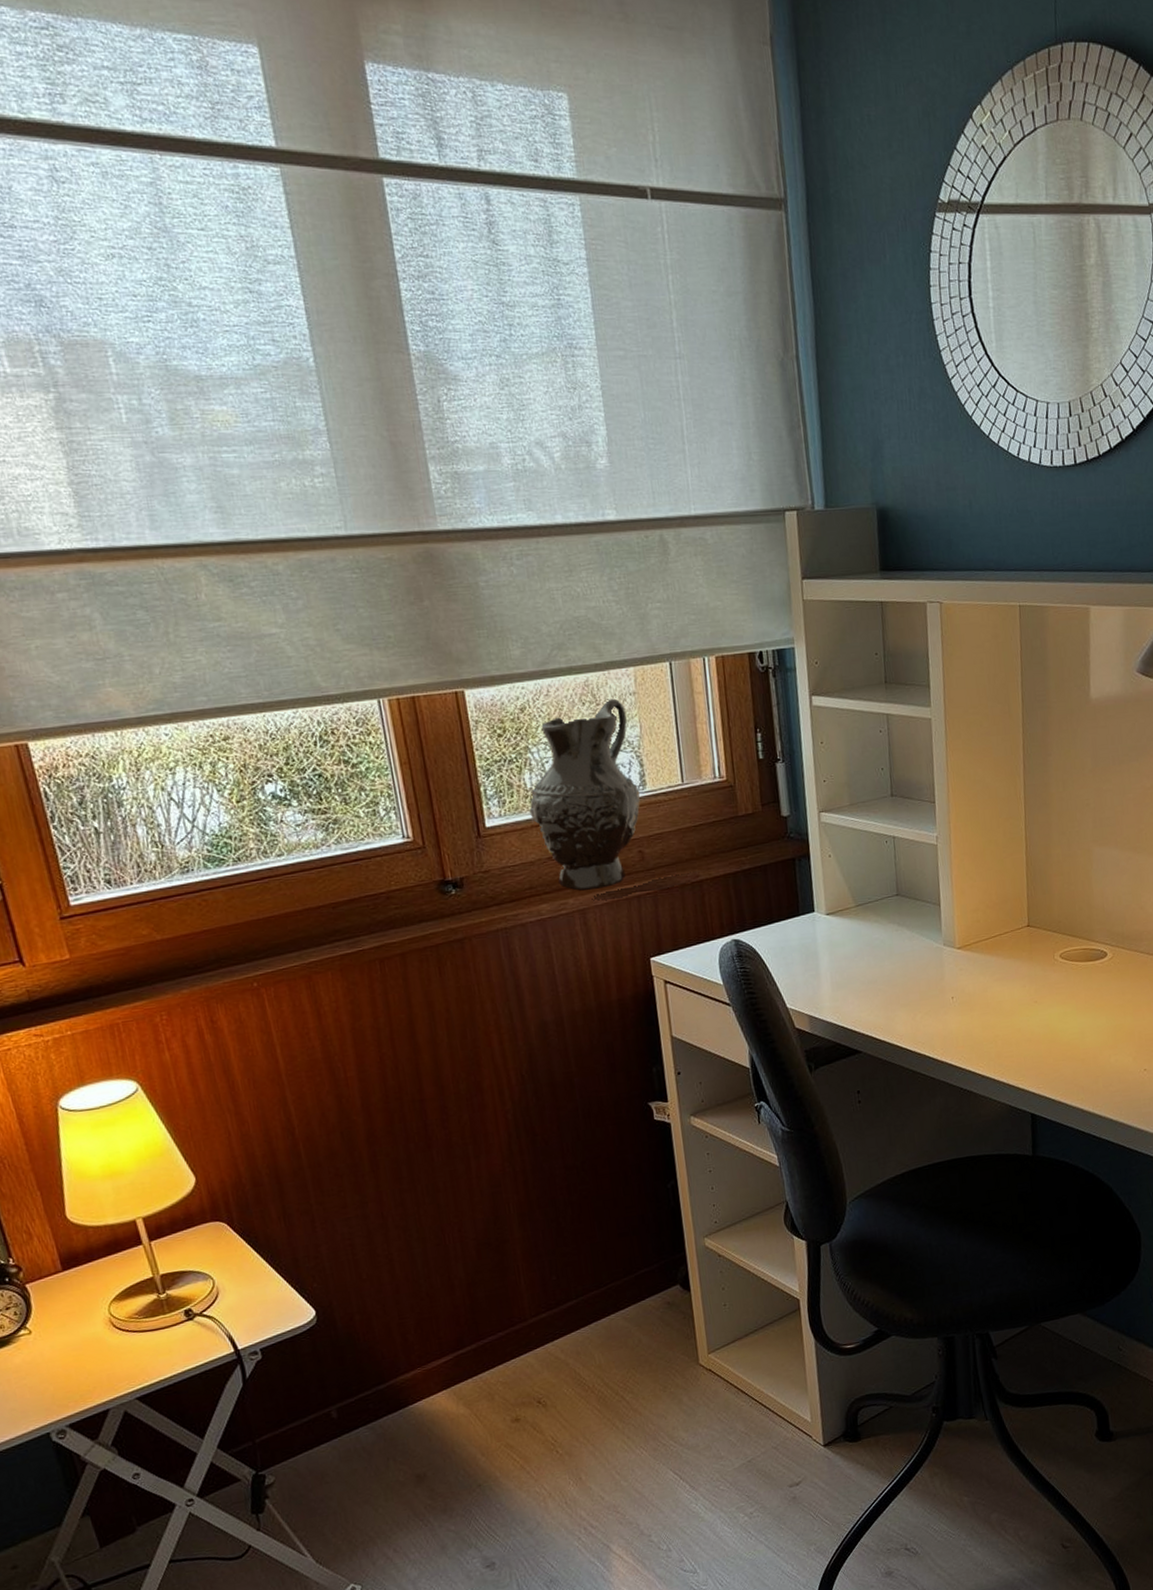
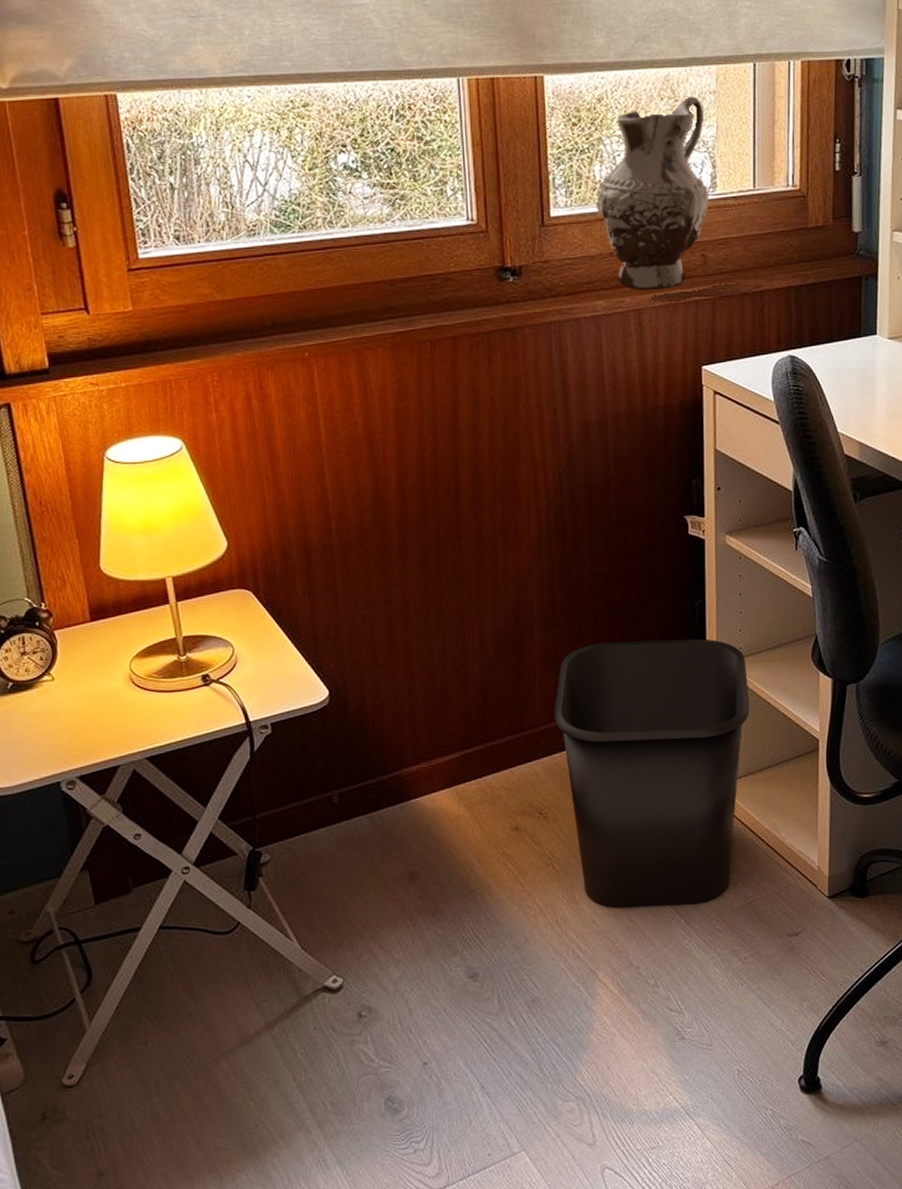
waste bin: none [541,1217,731,1483] -> present [553,638,750,909]

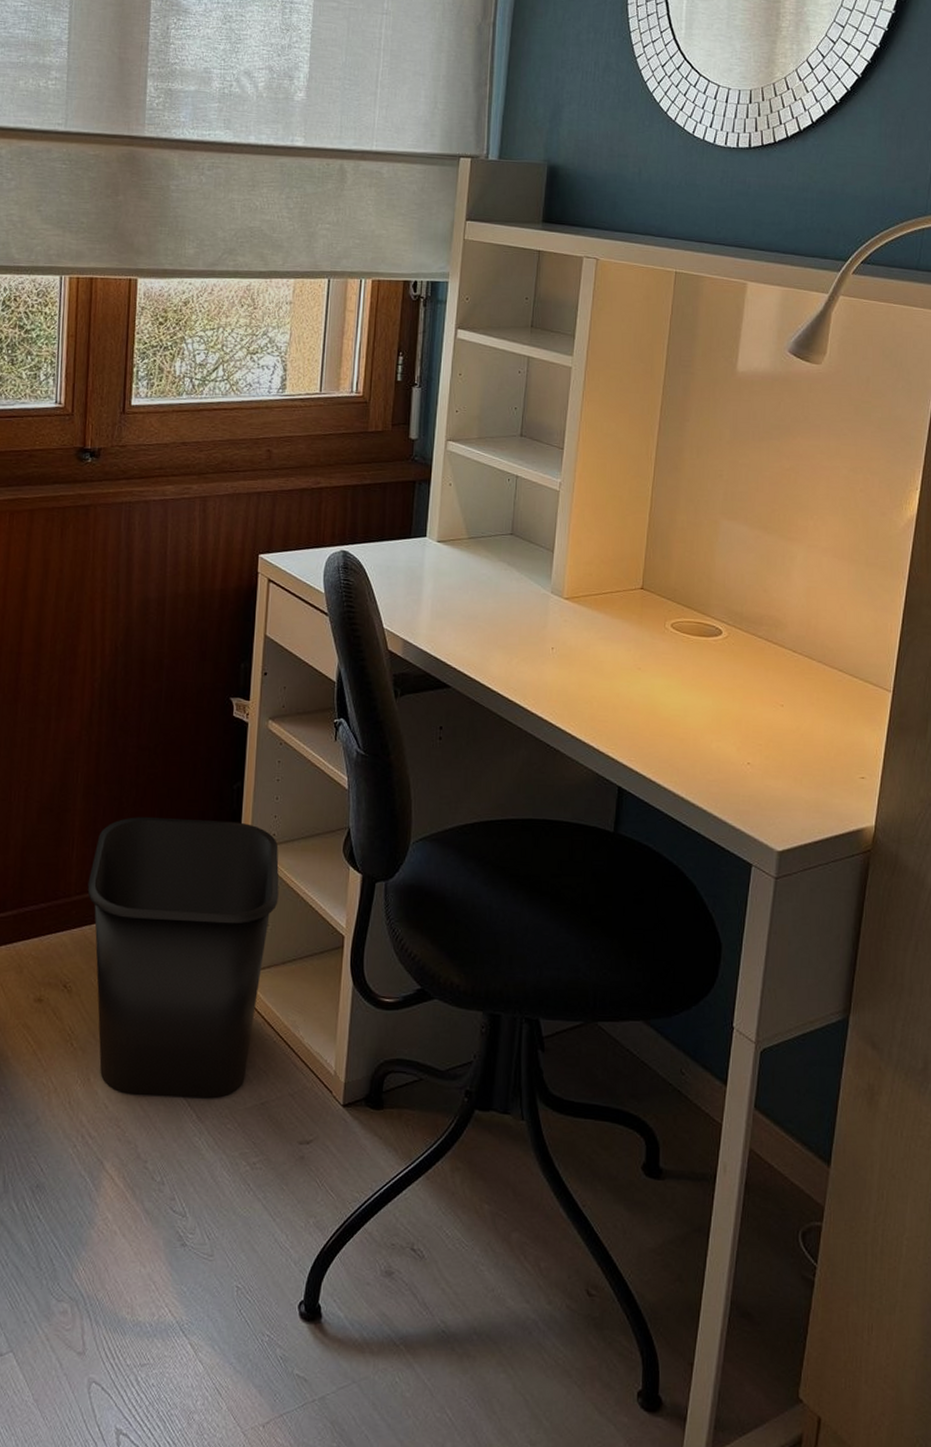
decorative vase: present [595,96,710,291] -> none [173,304,279,480]

